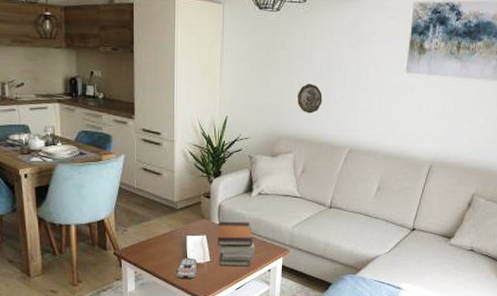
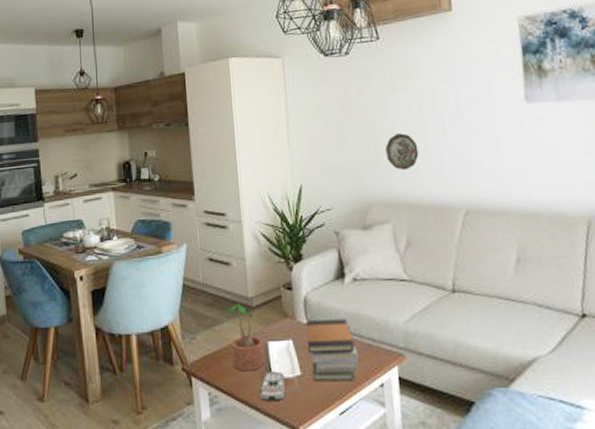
potted plant: none [152,205,183,257] -> present [223,303,265,372]

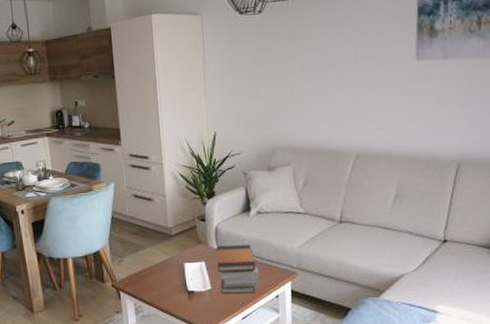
potted plant: present [223,303,265,372] -> none [146,232,181,287]
remote control: present [260,371,286,401] -> none [177,286,198,309]
decorative plate: present [385,133,419,171] -> none [291,86,320,120]

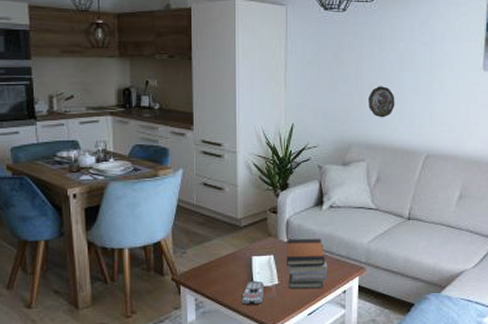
remote control: none [177,286,198,309] -> present [241,280,264,305]
decorative plate: none [291,86,320,120] -> present [369,86,395,118]

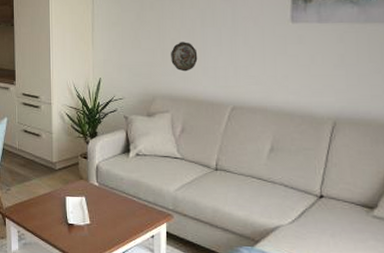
remote control: present [241,280,264,305] -> none [57,219,77,241]
book stack: present [285,238,328,289] -> none [96,183,136,232]

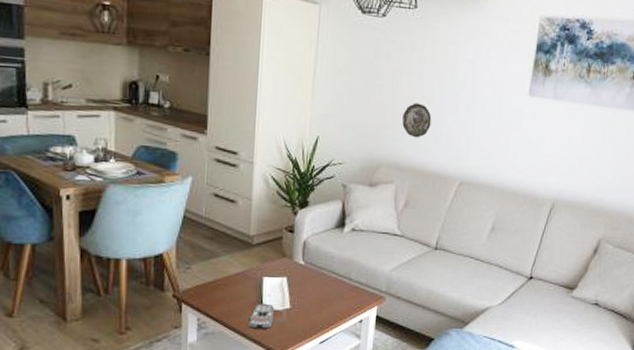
remote control: none [57,219,77,241] -> present [248,303,274,329]

